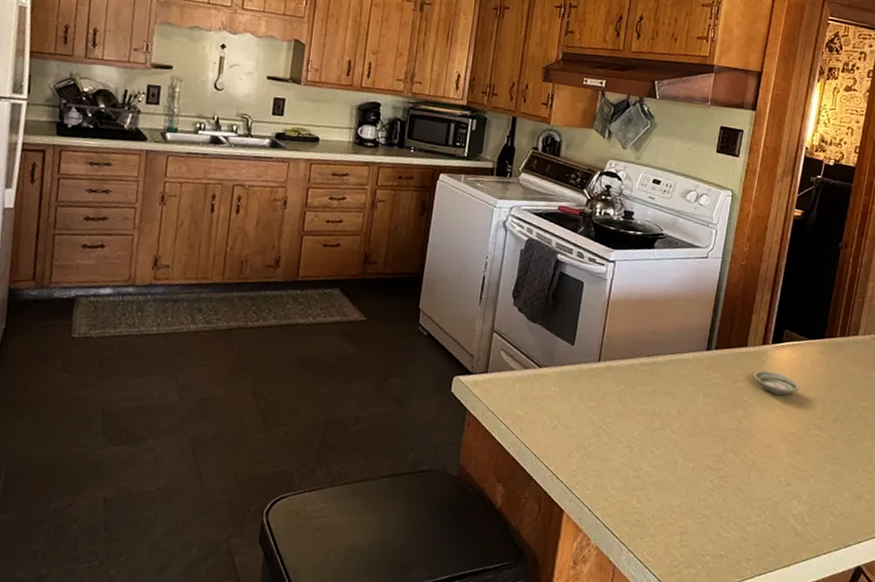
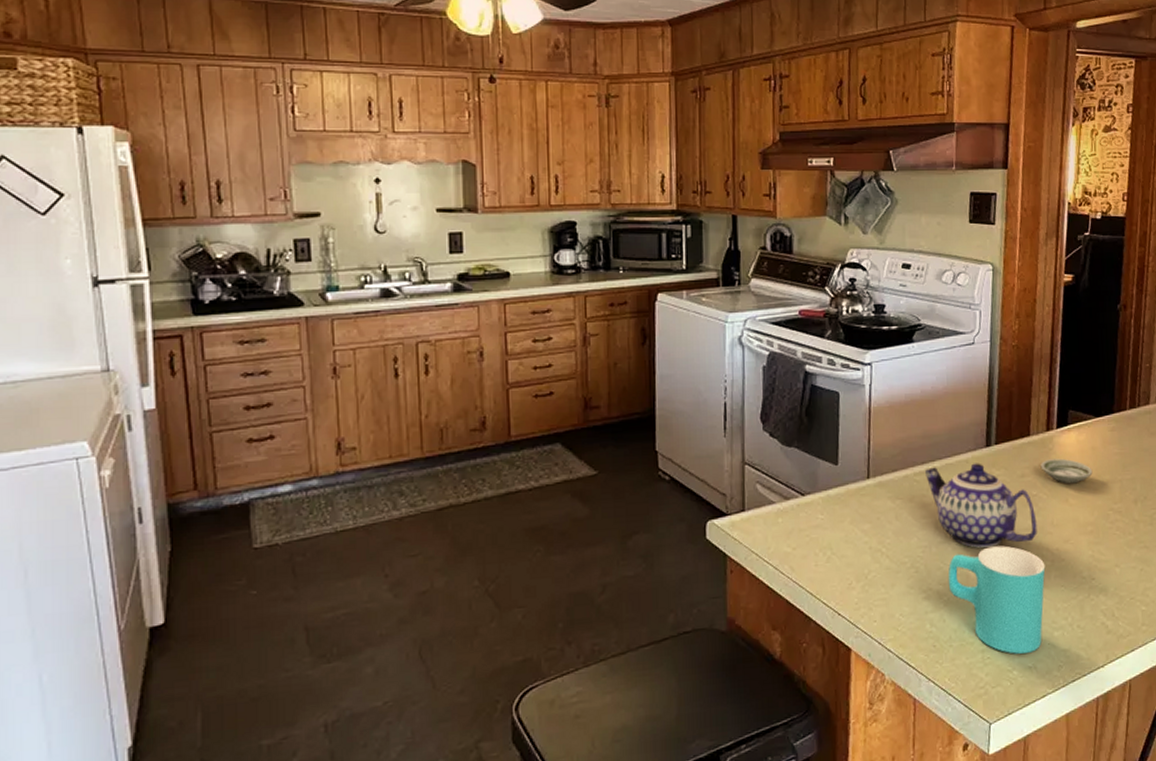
teapot: none [650,361,744,442] -> present [925,463,1037,548]
cup: none [657,440,747,542] -> present [948,545,1046,654]

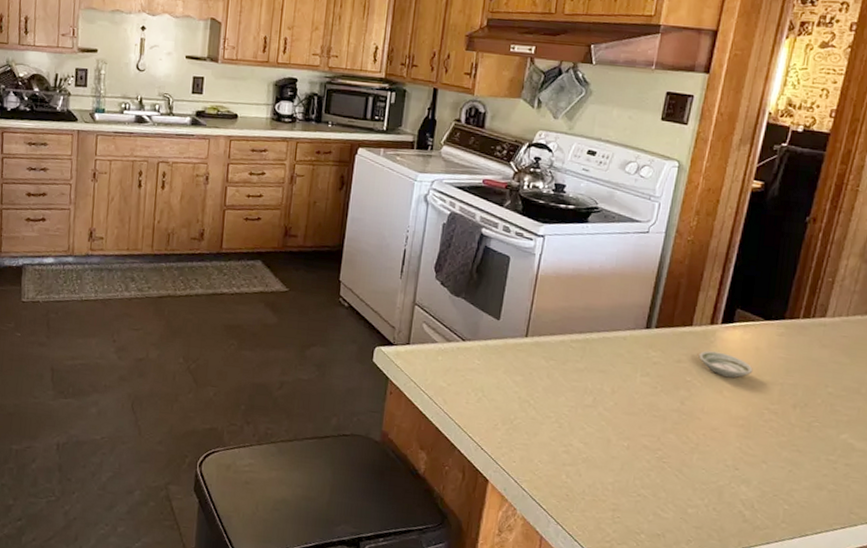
teapot: present [925,463,1037,548] -> none [582,338,687,423]
cup: present [948,545,1046,654] -> none [589,419,689,522]

